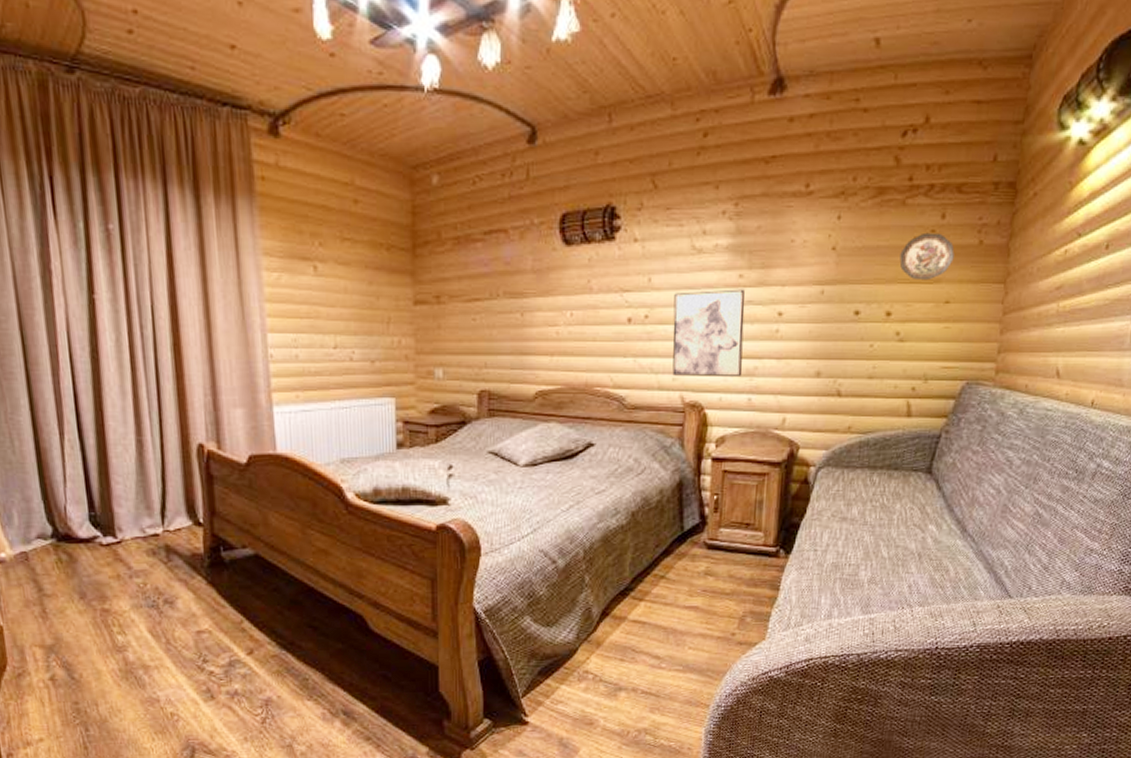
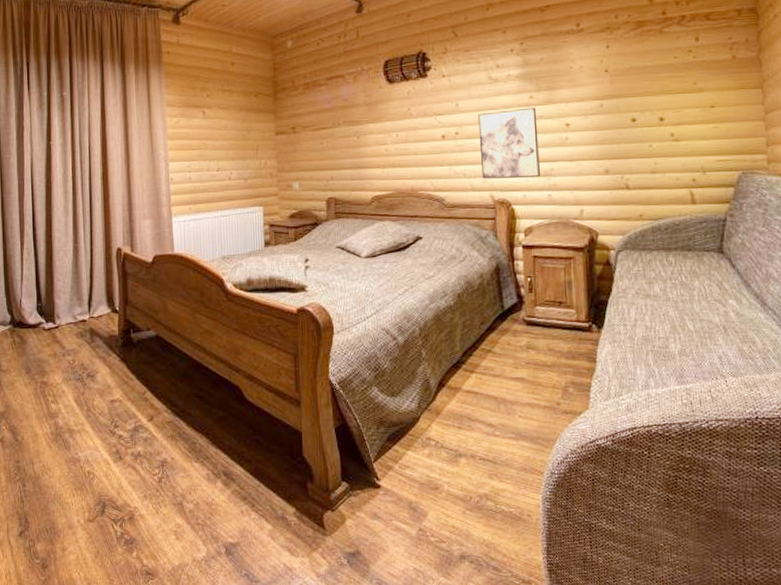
decorative plate: present [899,232,954,281] -> none [664,52,712,91]

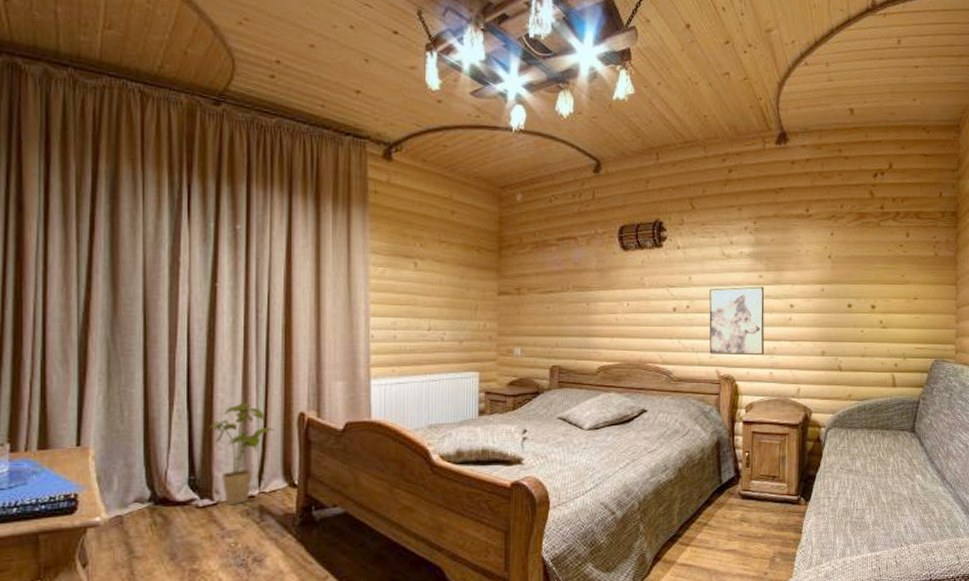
house plant: none [49,241,100,328] -> present [208,403,276,506]

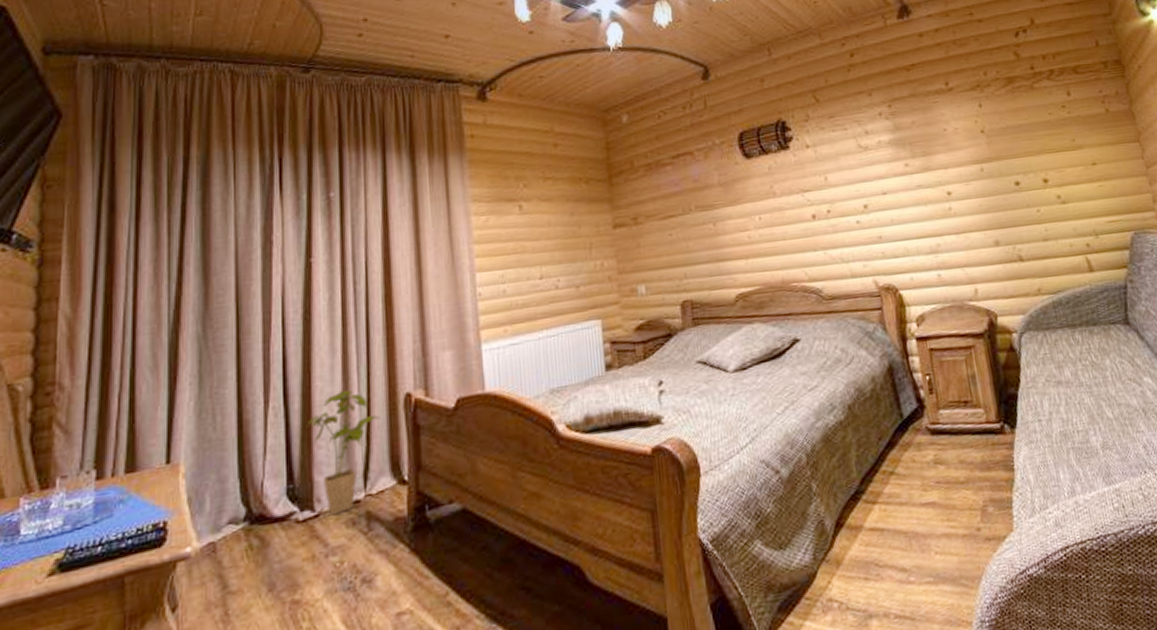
wall art: present [709,286,765,355] -> none [850,176,928,263]

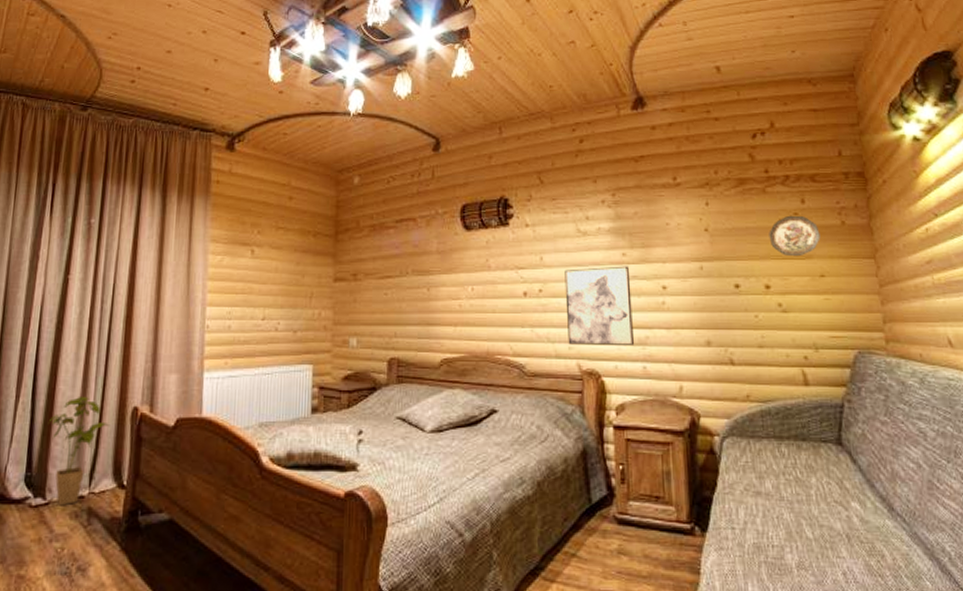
wall art: none [850,176,928,263] -> present [564,266,635,345]
decorative plate: none [1041,107,1089,149] -> present [769,215,820,257]

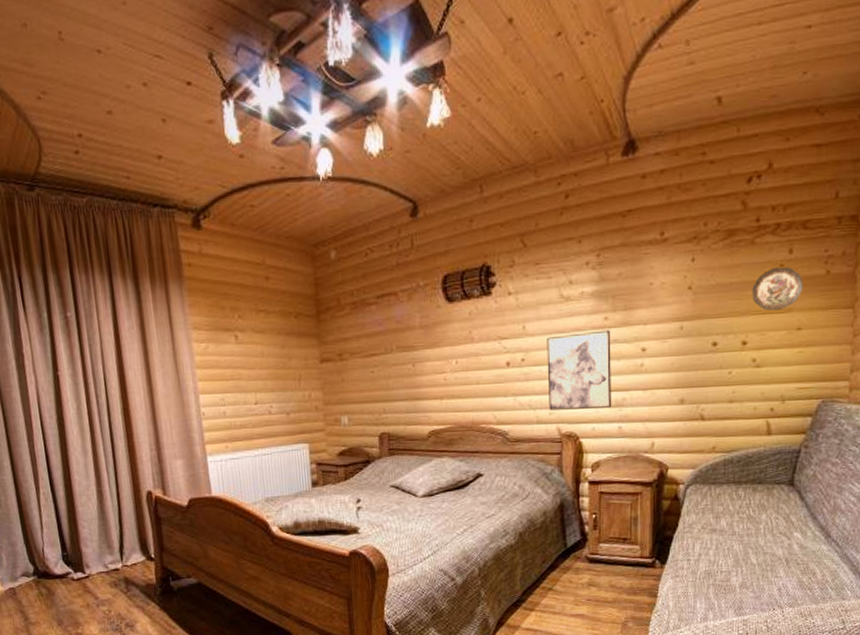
house plant: present [48,395,110,506] -> none [71,484,129,578]

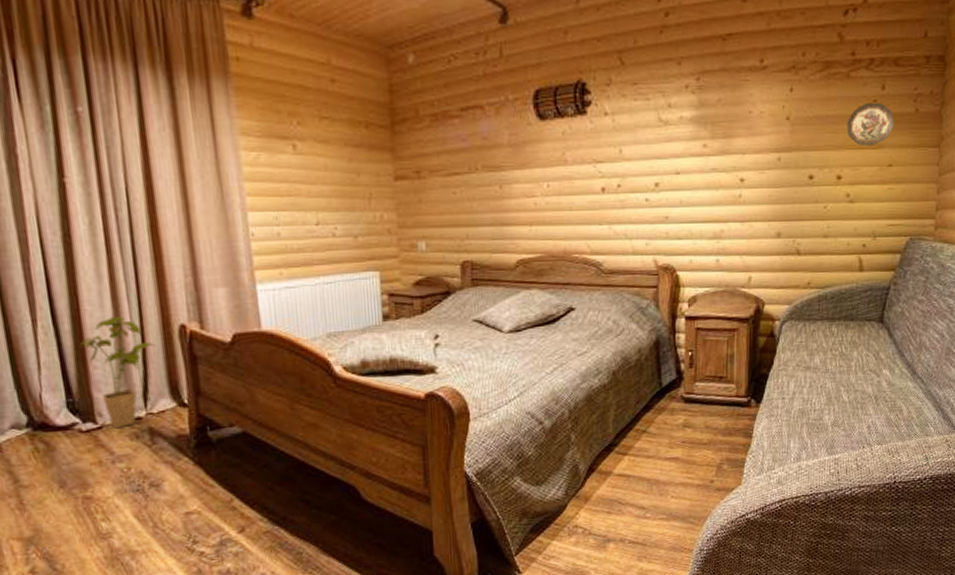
house plant: none [71,484,129,578] -> present [79,316,156,429]
wall art: present [547,330,612,410] -> none [644,158,710,241]

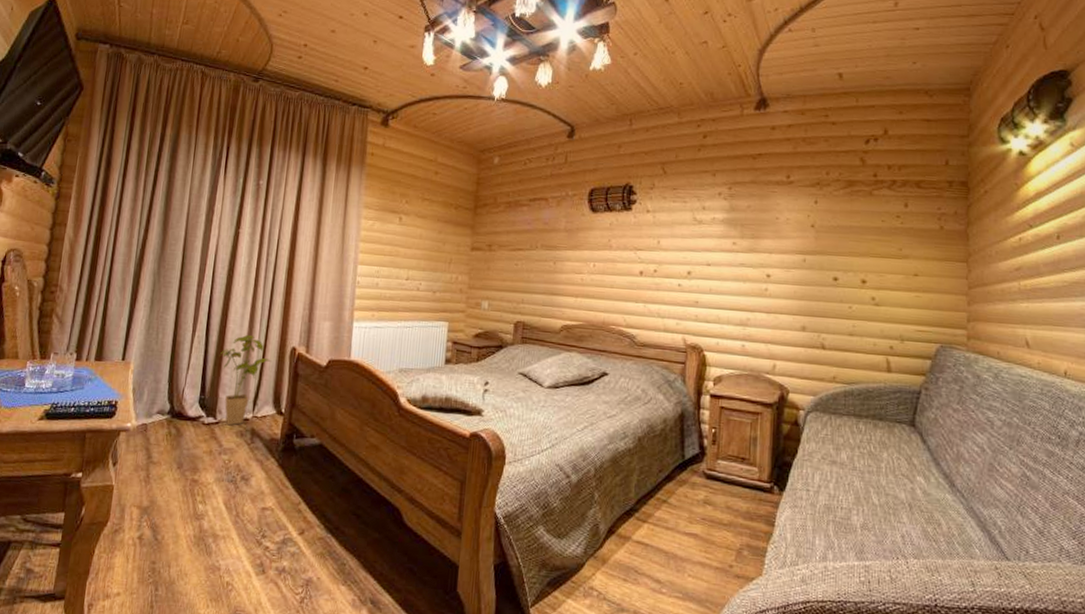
decorative plate: present [847,102,894,146] -> none [870,217,919,256]

